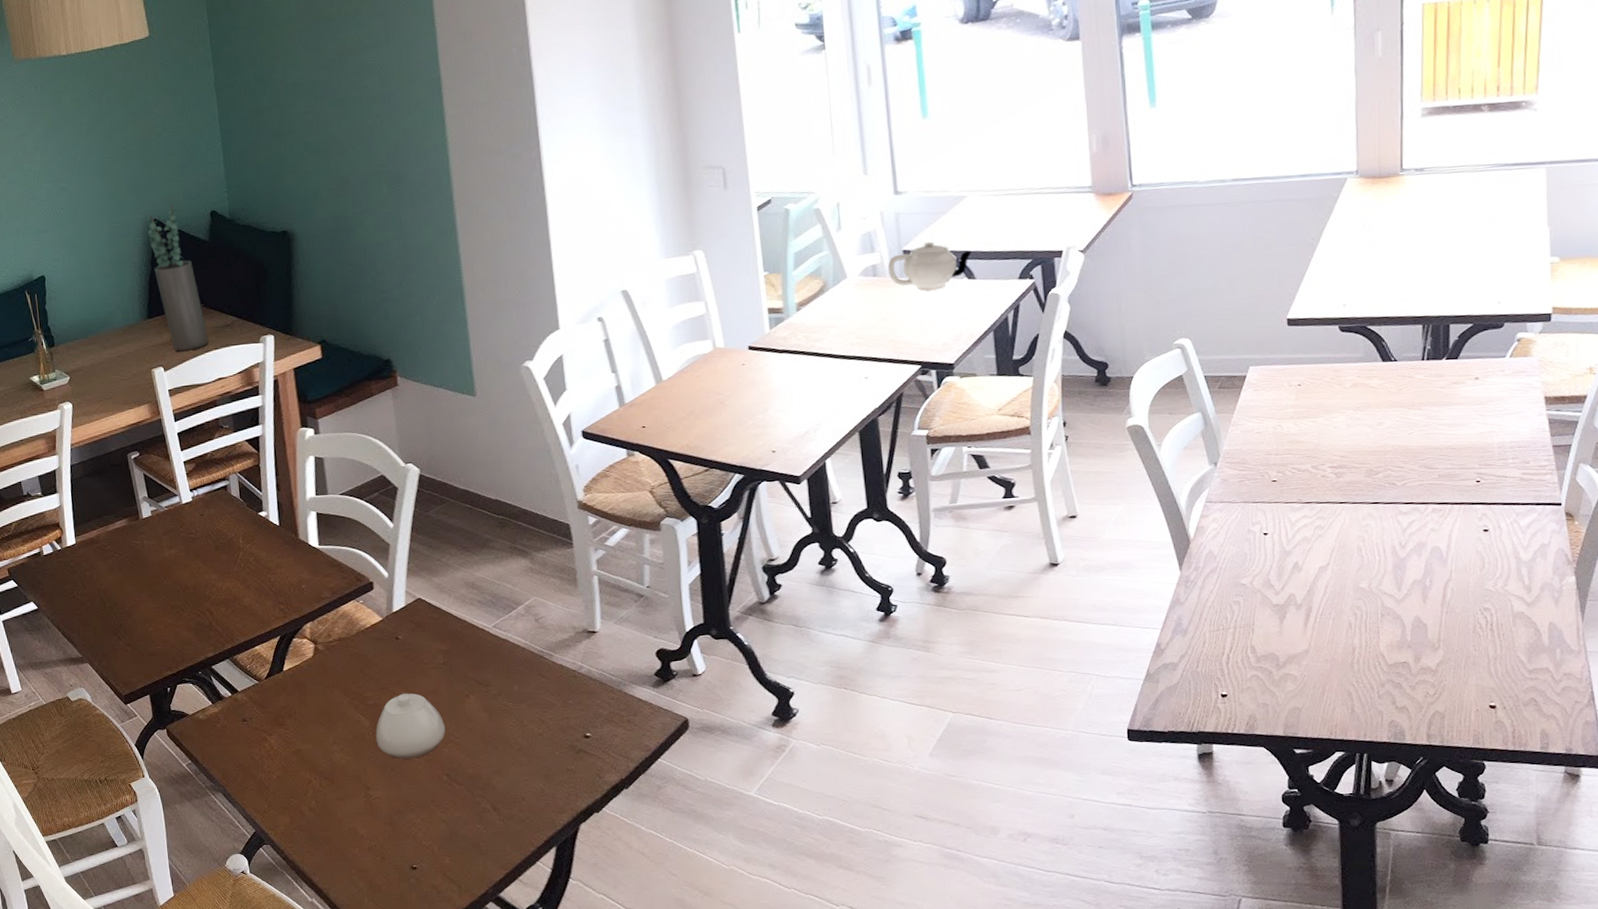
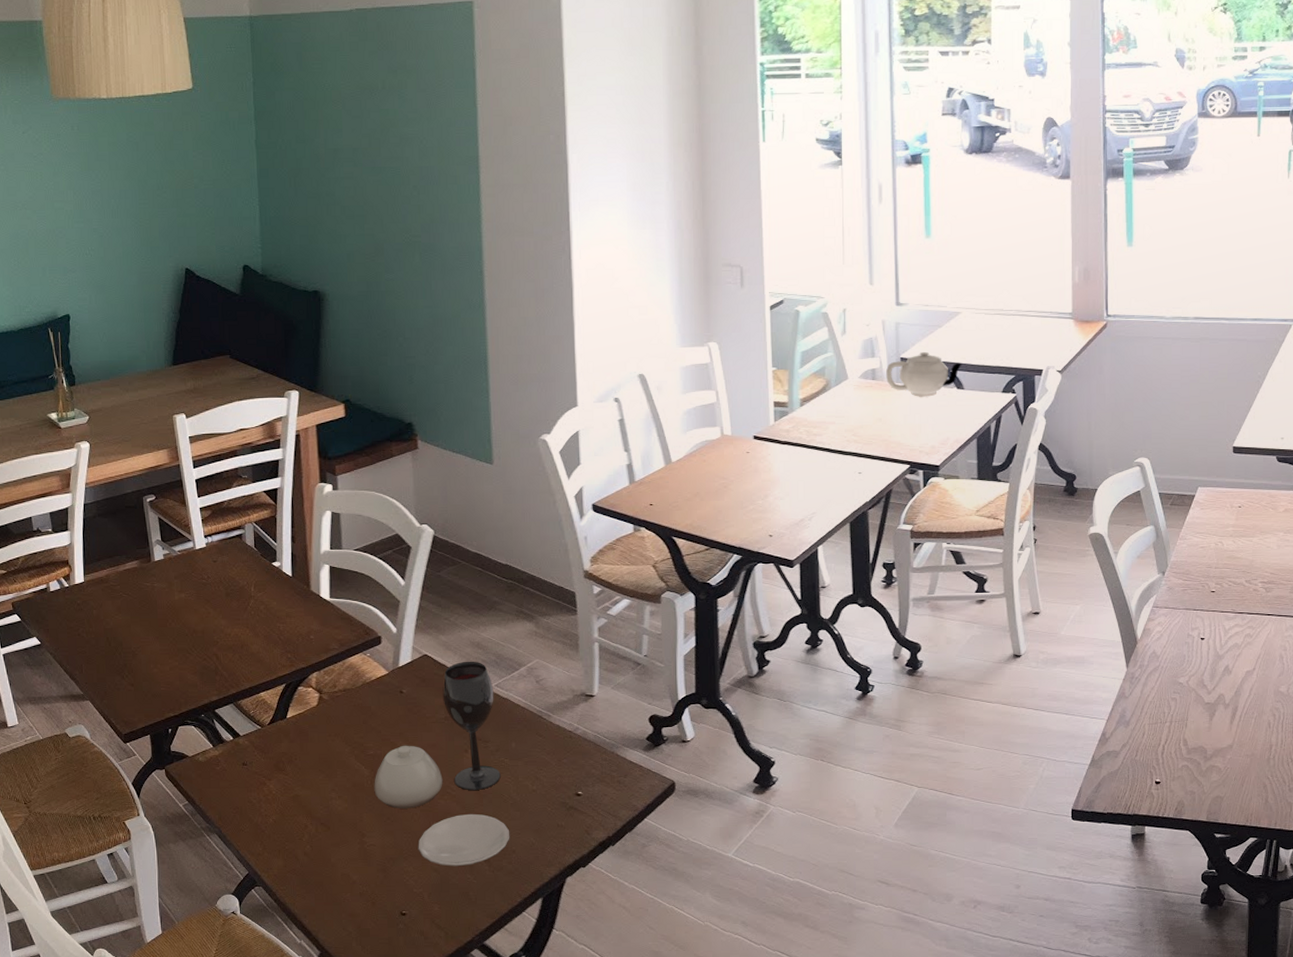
vase: present [148,203,209,352] -> none [178,254,233,400]
saucer: none [424,761,519,817] -> present [418,813,510,867]
wine glass: none [438,602,505,737] -> present [442,661,501,790]

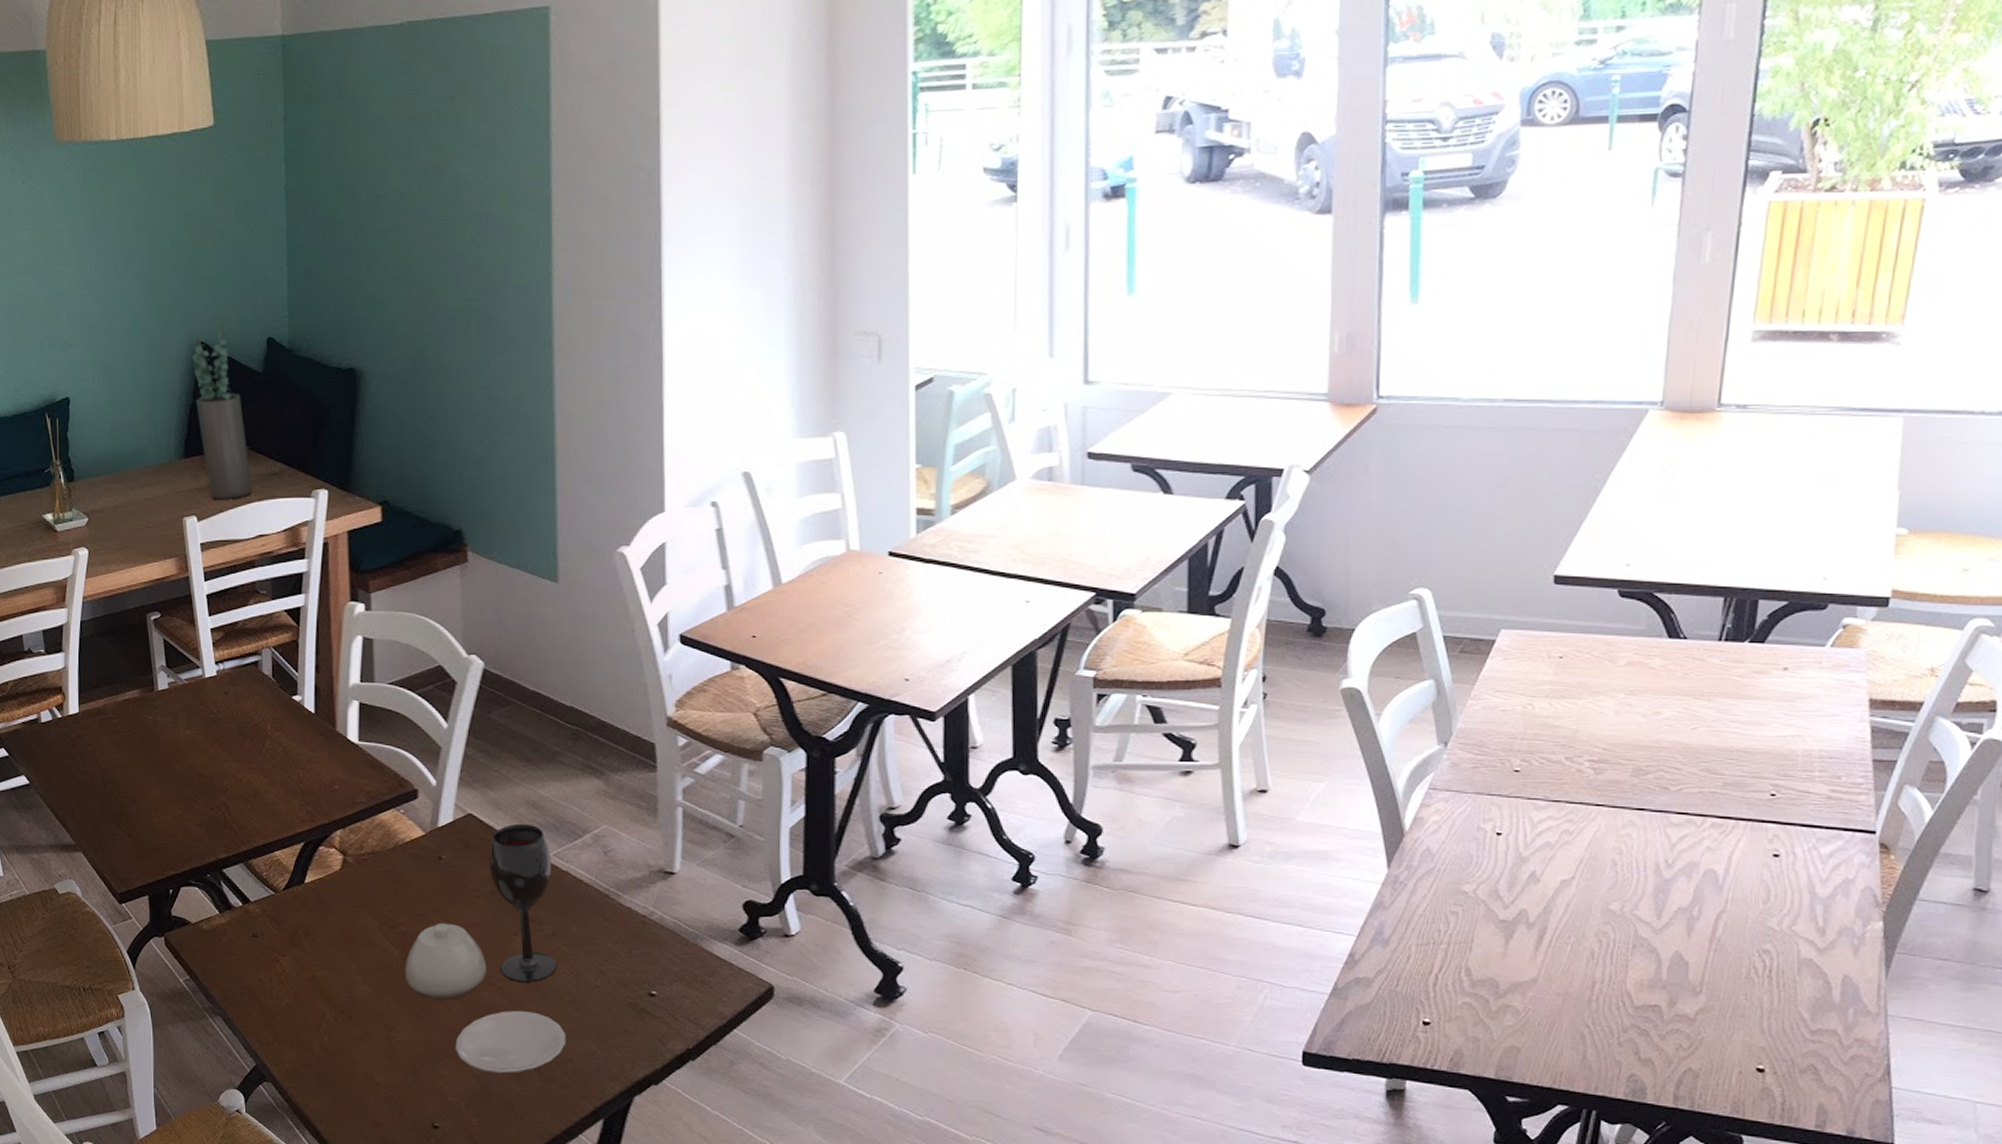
vase: none [178,254,233,400] -> present [192,325,252,500]
teapot: present [886,351,962,397] -> none [1067,444,1172,504]

